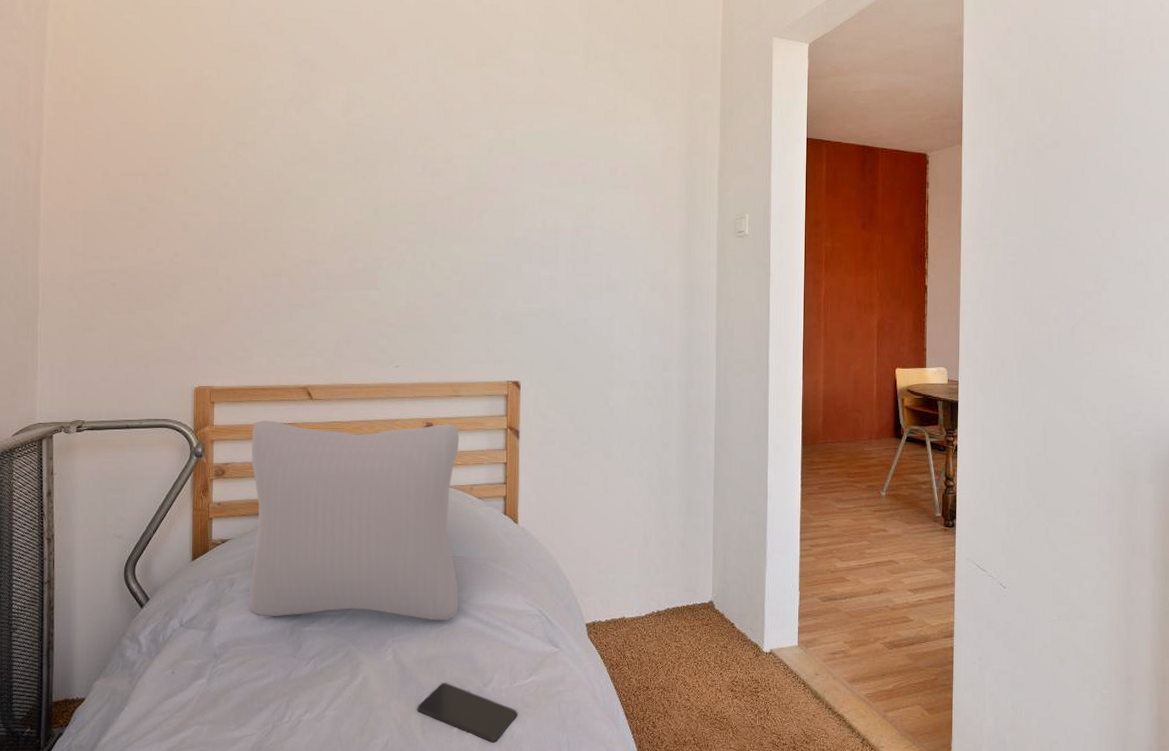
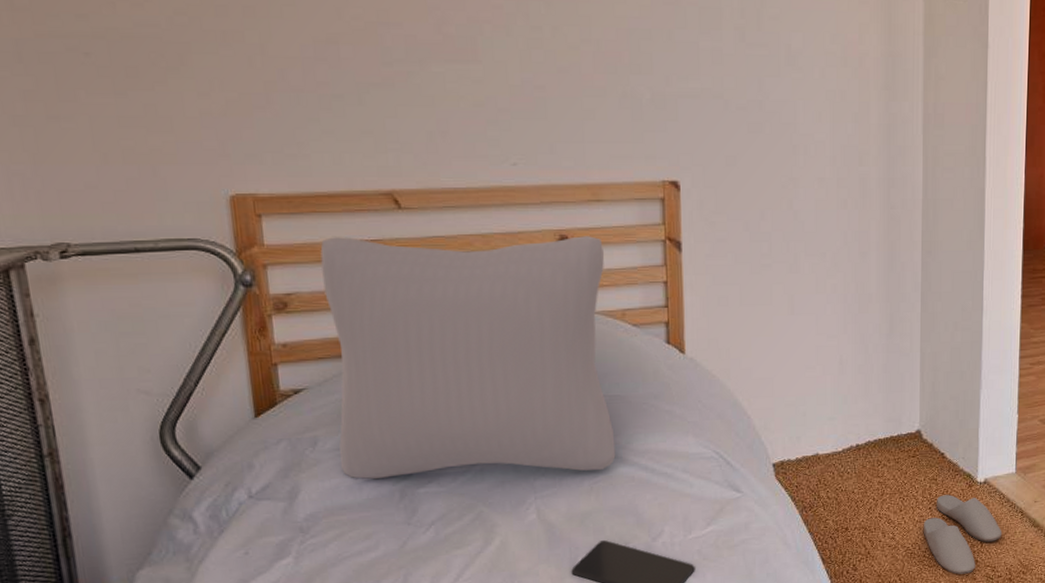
slippers: none [715,662,787,739] -> present [923,494,1003,575]

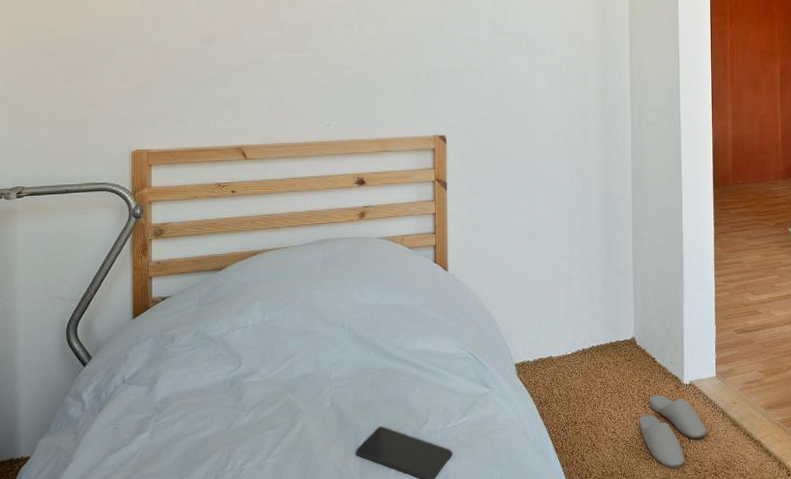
cushion: present [320,236,616,480] -> none [189,178,393,370]

